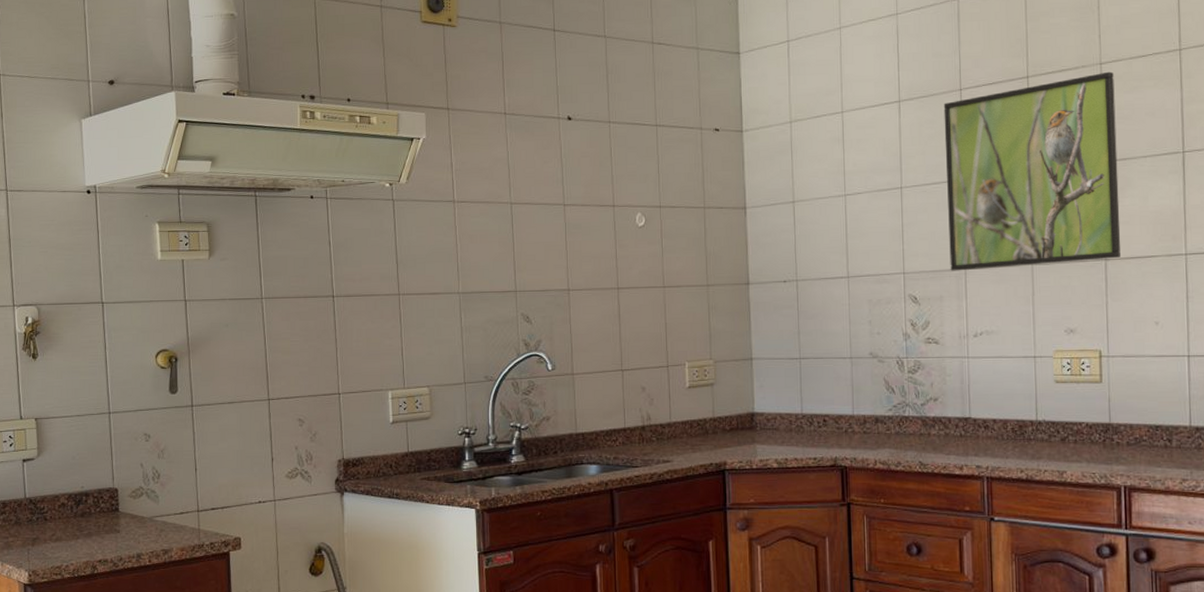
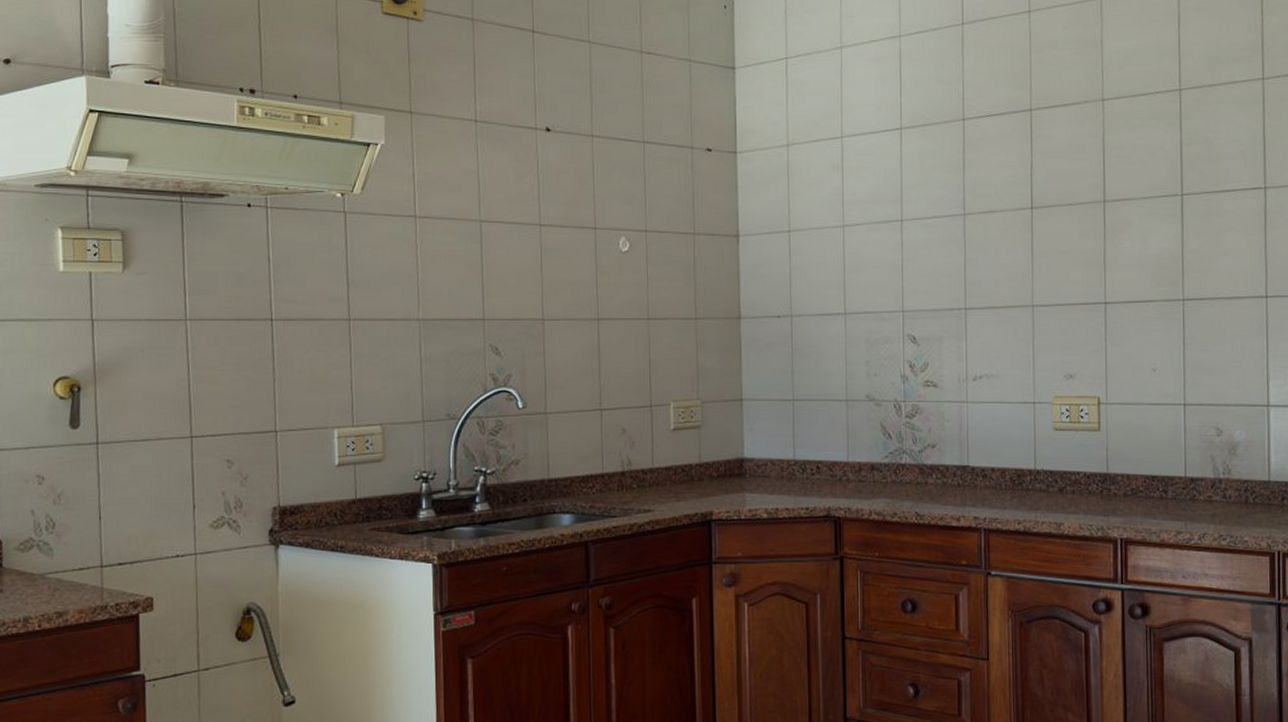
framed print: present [943,71,1121,271] -> none [946,108,1121,311]

